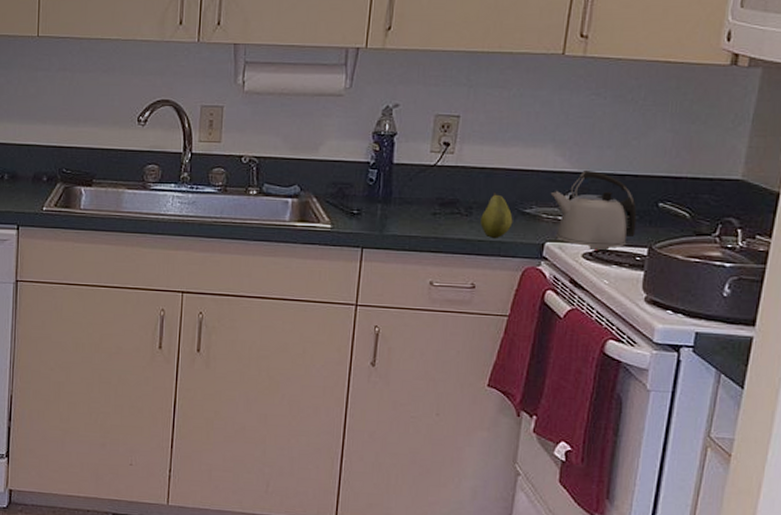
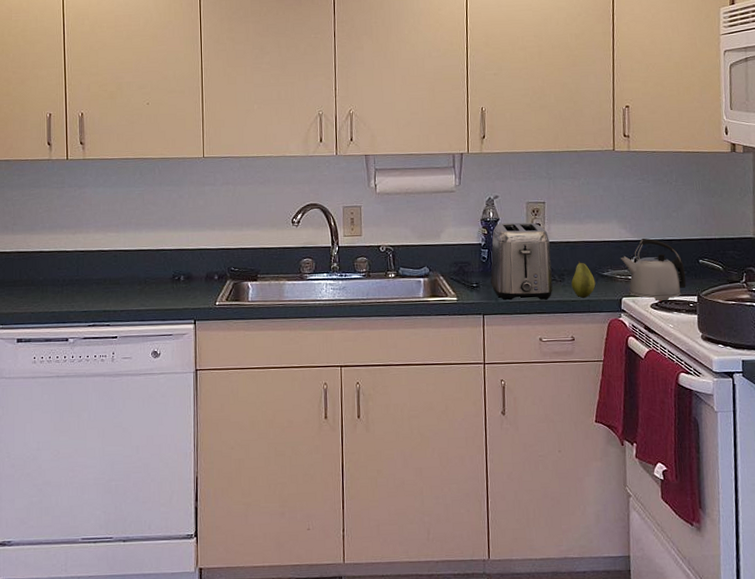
toaster: none [376,138,459,238] -> present [490,222,553,301]

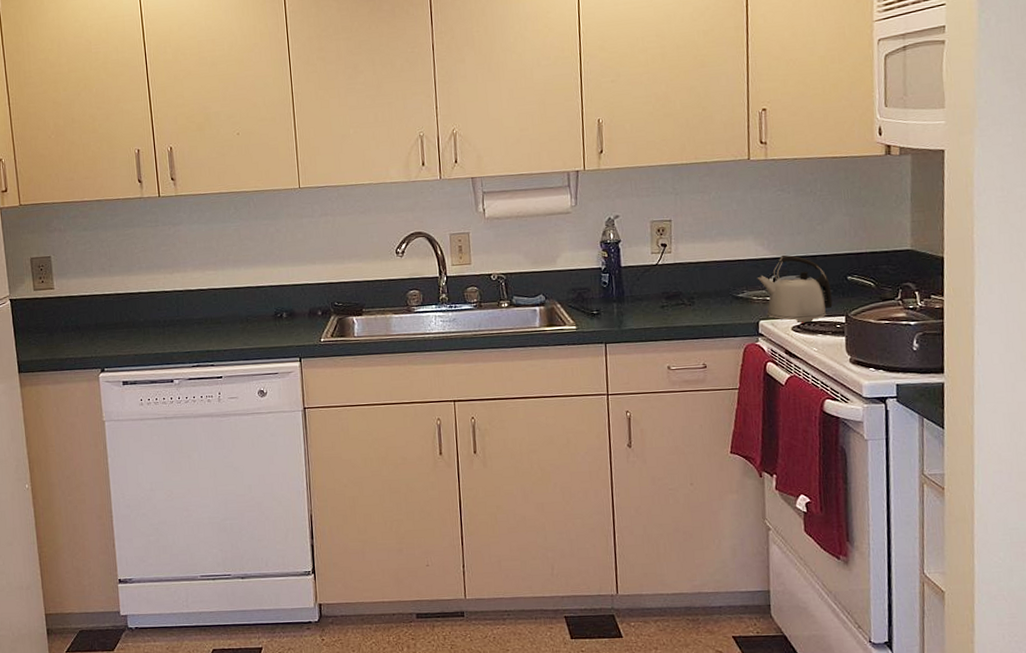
toaster: present [490,222,553,301] -> none [612,243,682,328]
fruit: present [571,260,596,299] -> none [702,281,730,323]

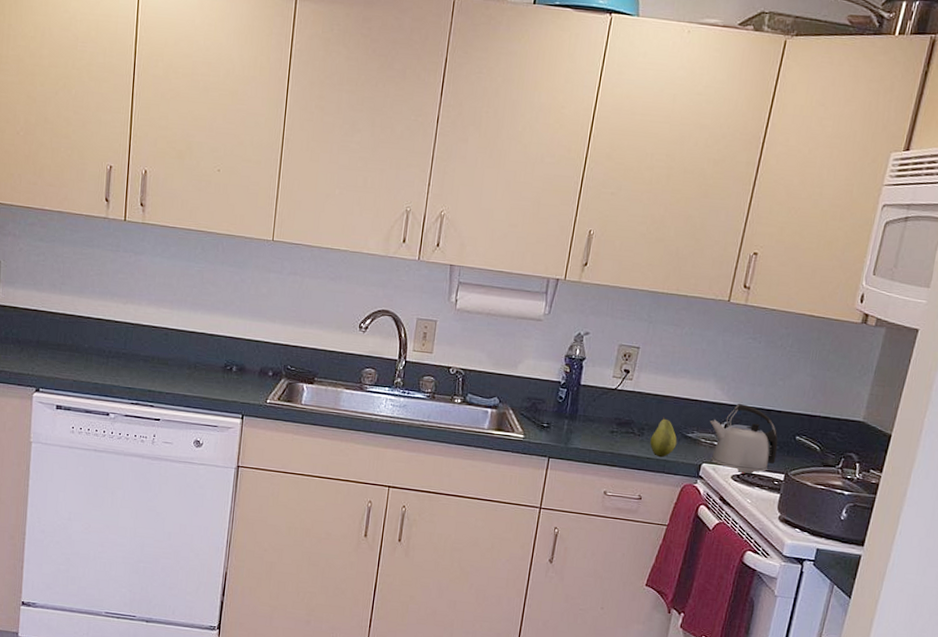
fruit: none [702,281,730,323] -> present [650,416,677,458]

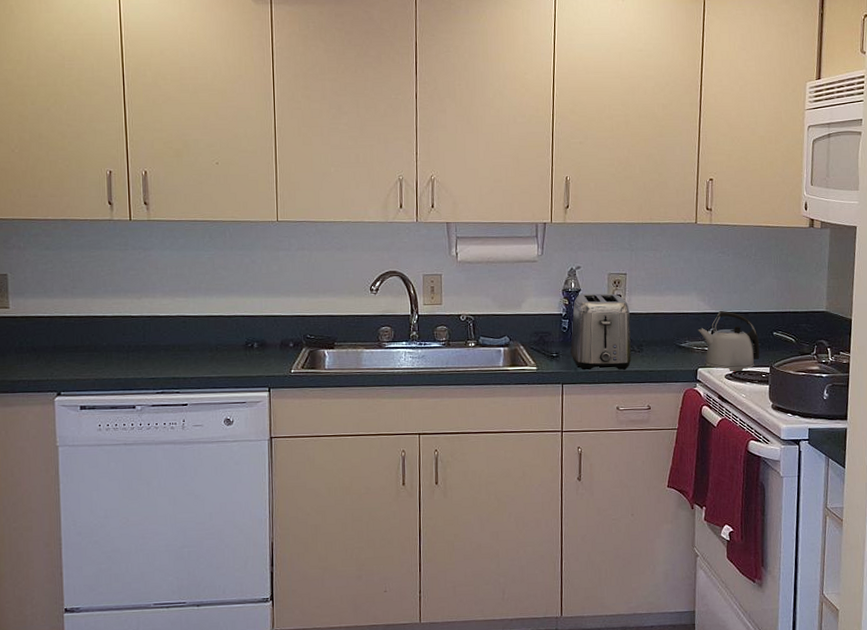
toaster: none [563,362,637,454] -> present [570,293,632,371]
fruit: present [650,416,677,458] -> none [649,331,673,369]

